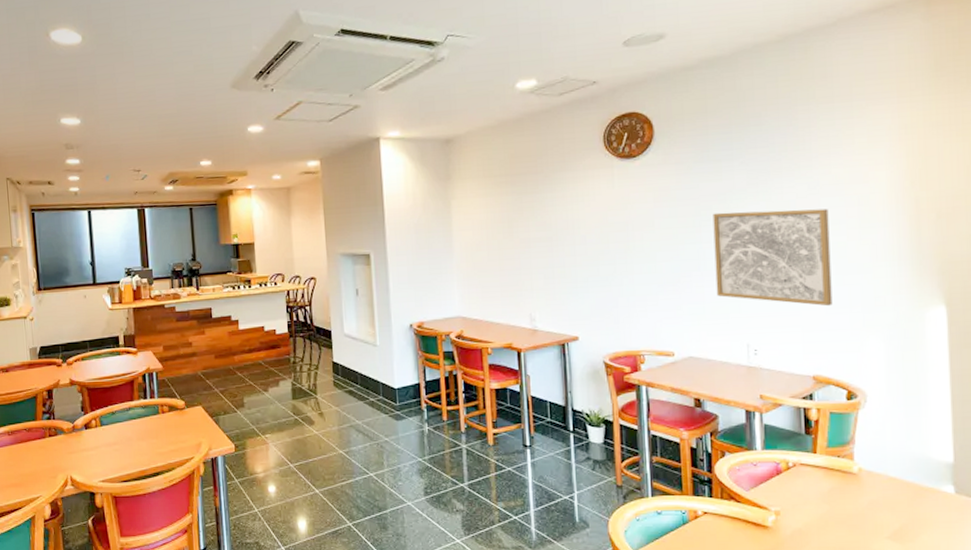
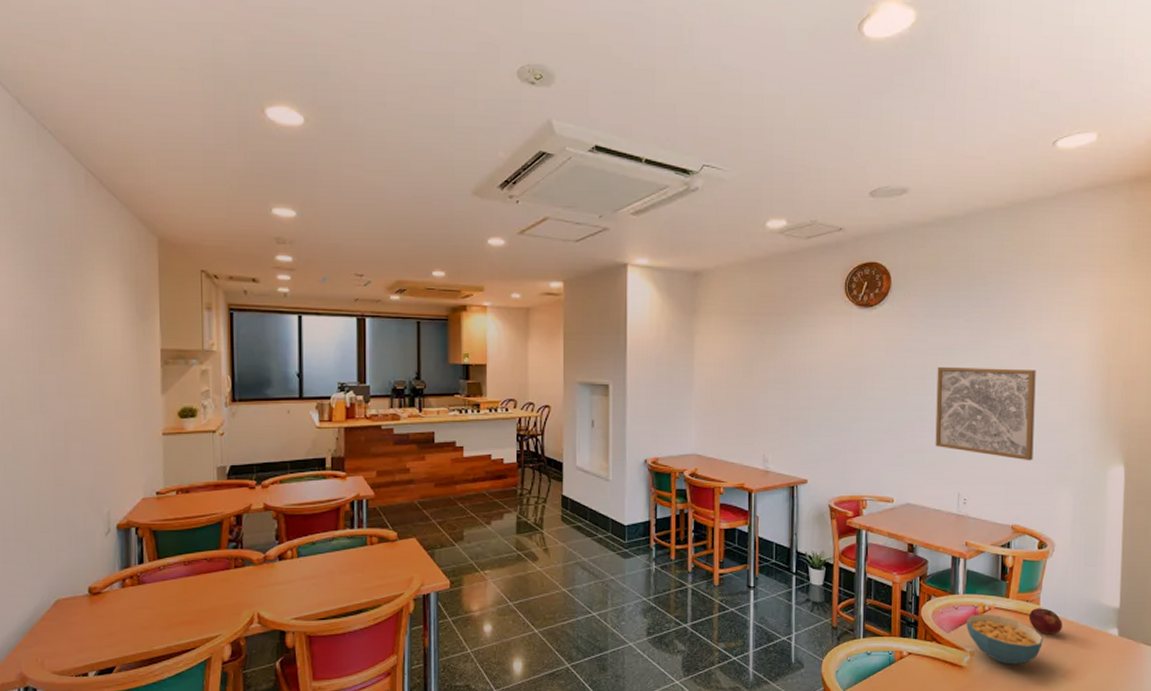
cereal bowl: none [767,470,861,525] -> present [965,614,1043,664]
fruit: none [841,464,884,493] -> present [1028,608,1062,635]

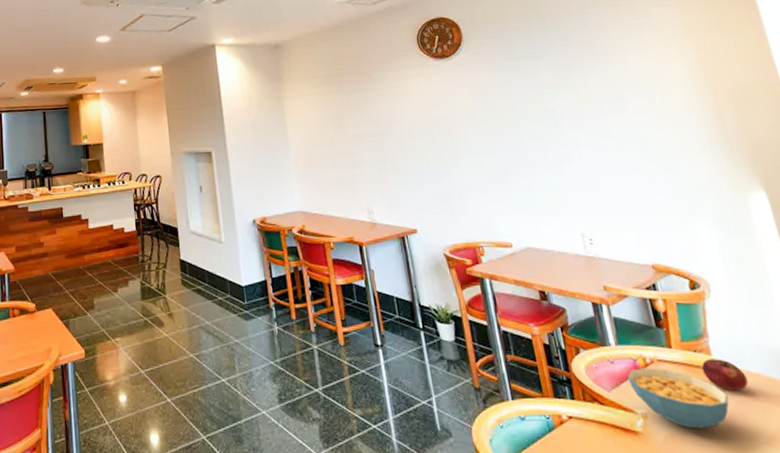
wall art: present [935,366,1036,461] -> none [527,100,656,194]

